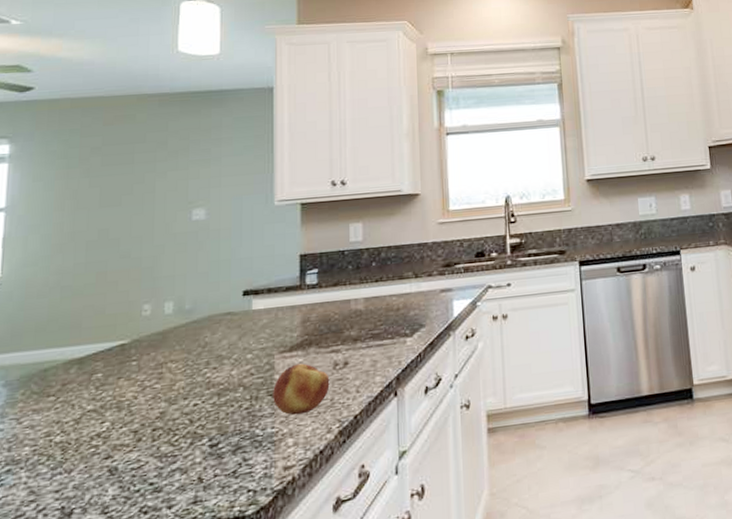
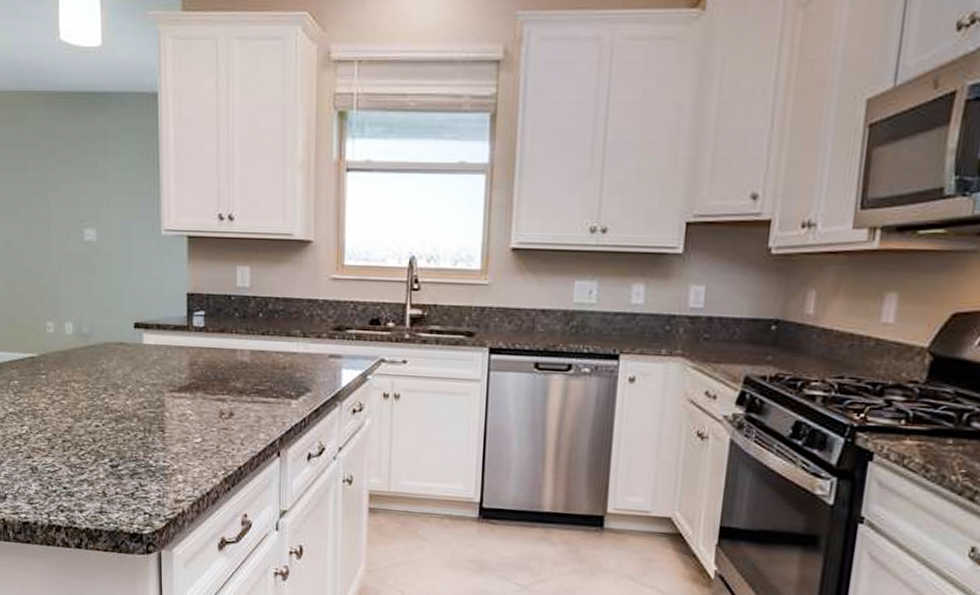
fruit: present [273,363,330,416] -> none [164,405,216,455]

